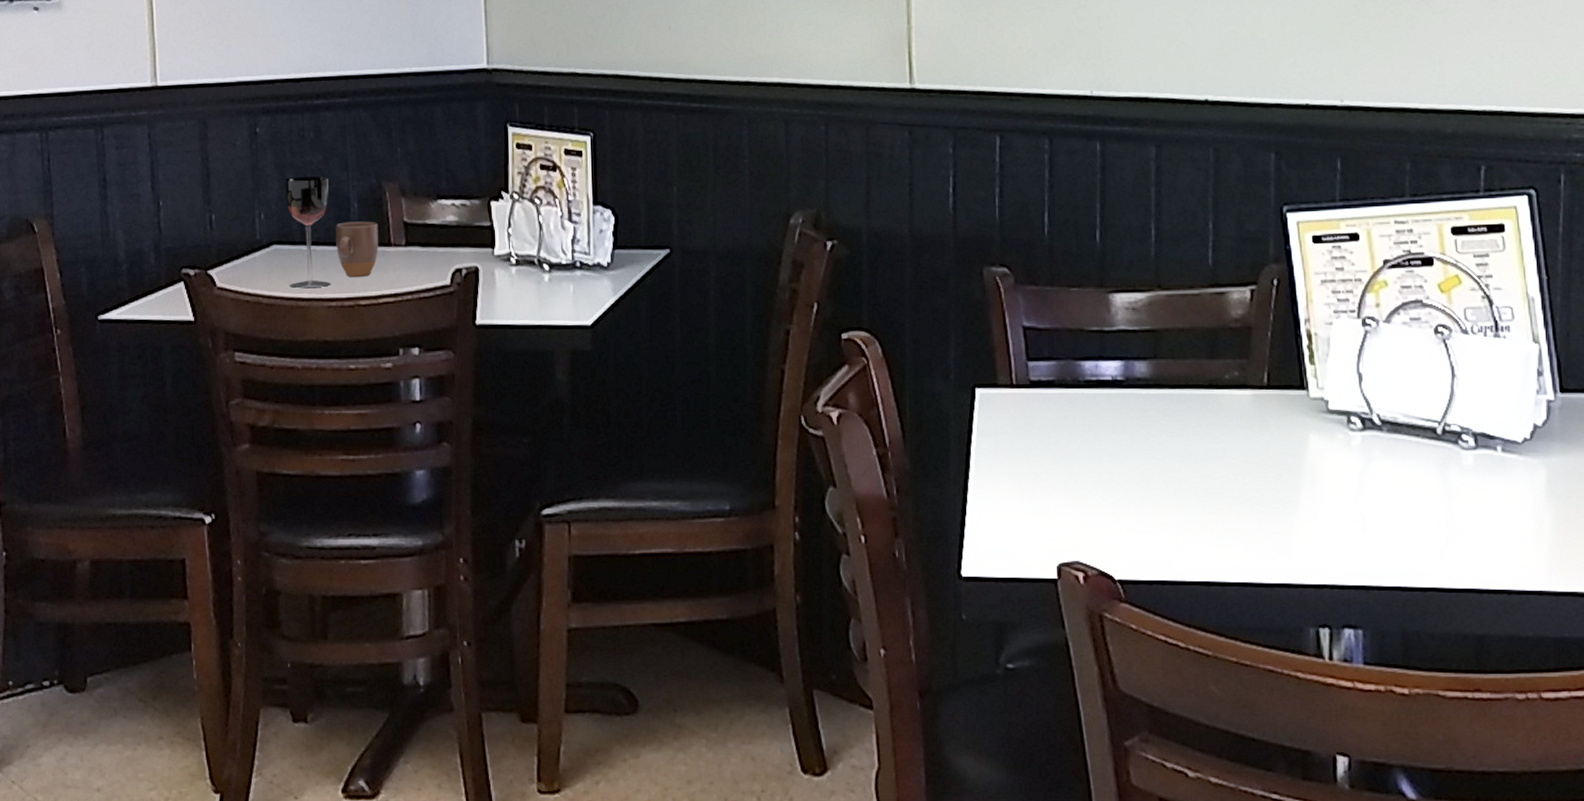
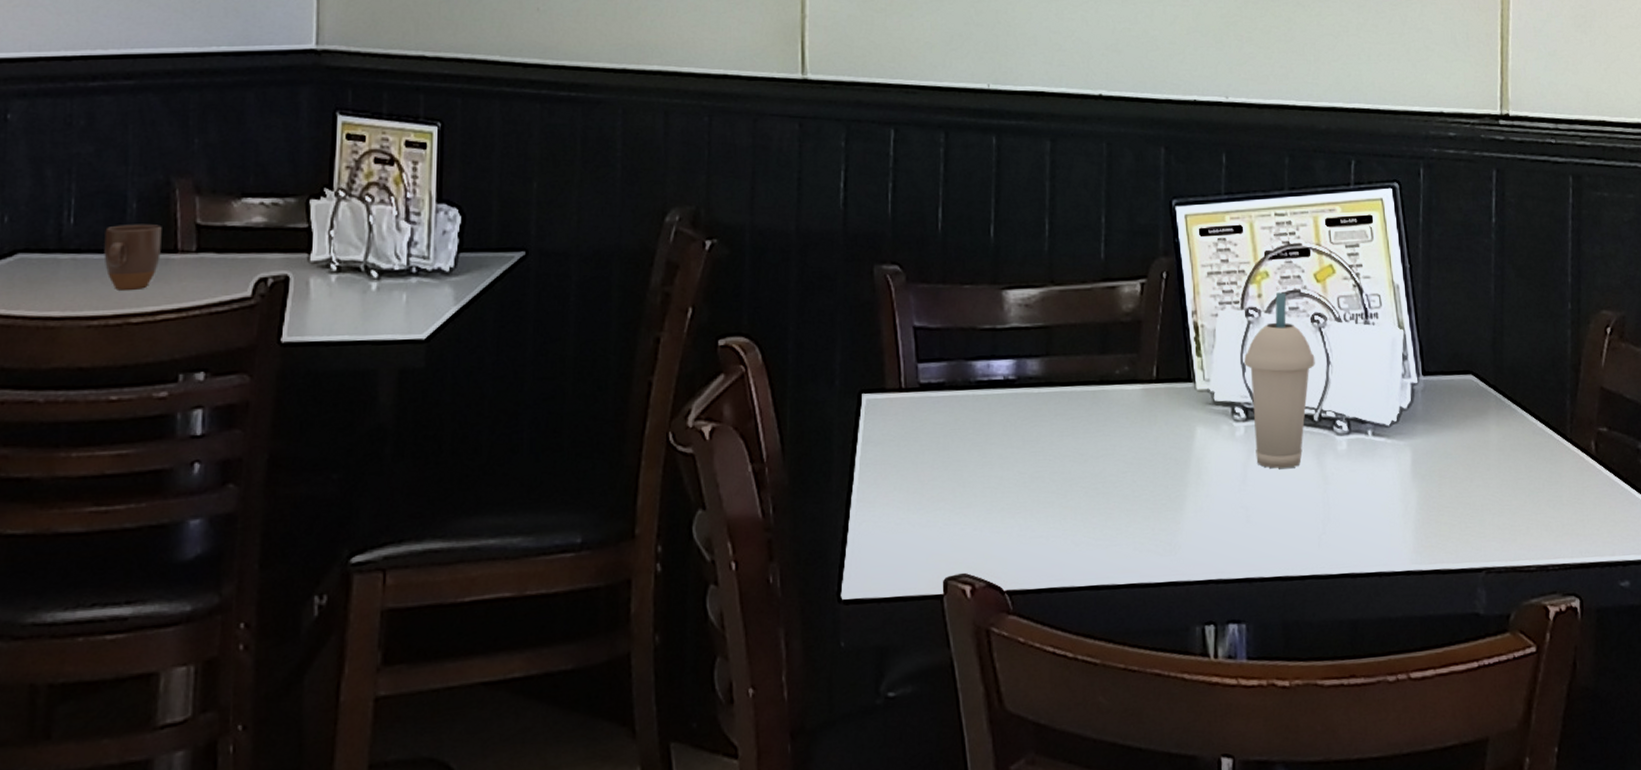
wineglass: present [284,176,331,288] -> none [37,171,102,305]
cup: none [1361,302,1439,480] -> present [1244,292,1315,469]

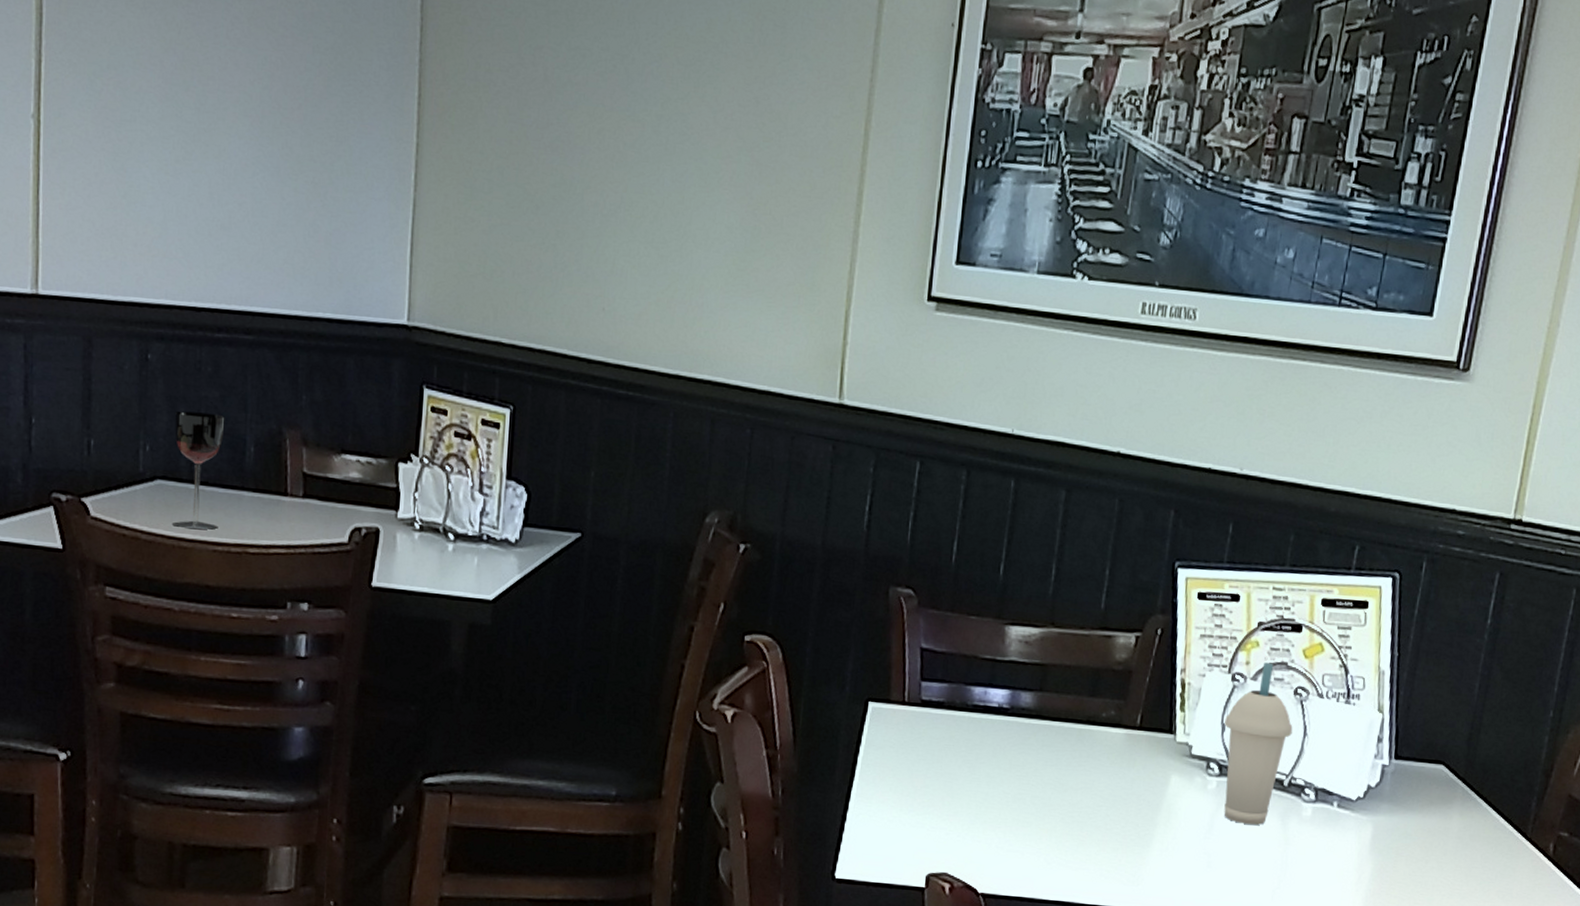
wineglass: none [37,171,102,305] -> present [173,411,225,530]
mug: present [103,224,162,292] -> none [227,465,275,525]

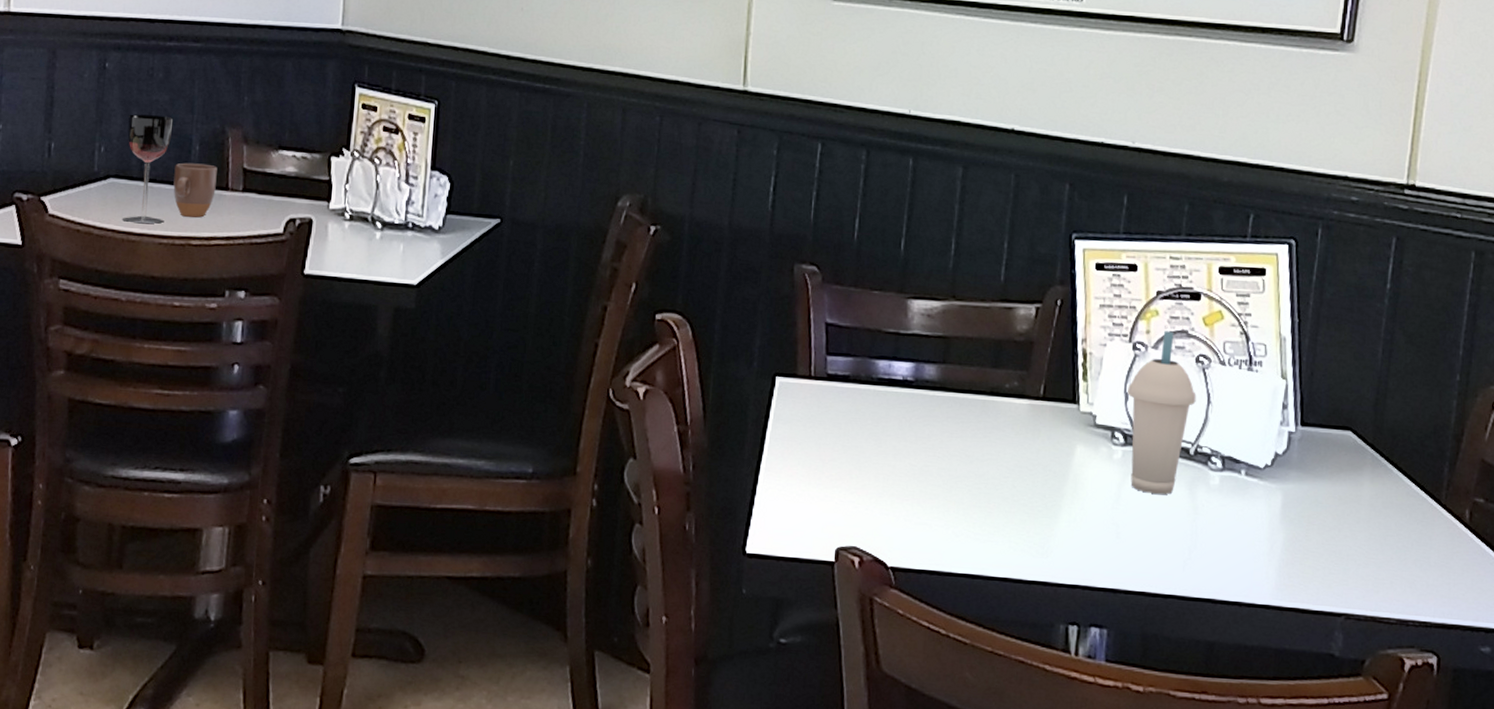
mug: none [227,465,275,525] -> present [173,162,217,219]

